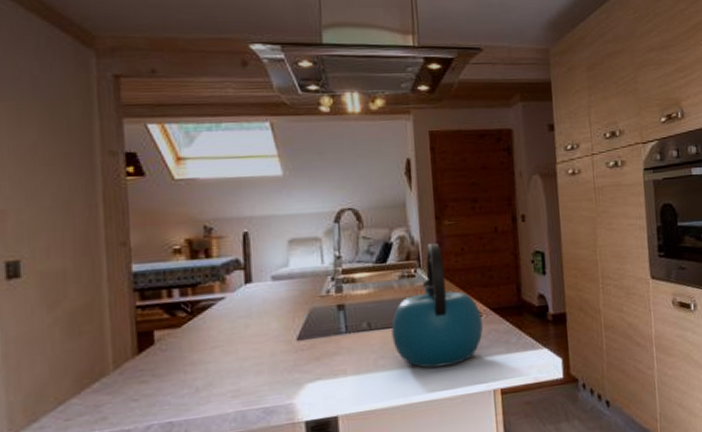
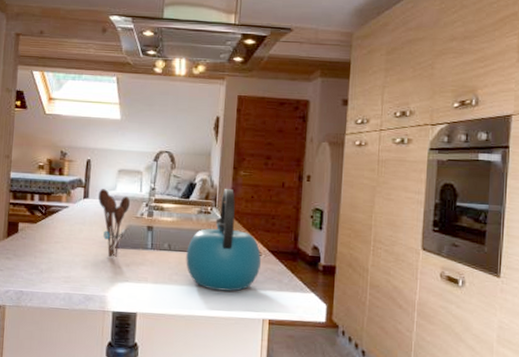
utensil holder: none [264,267,311,353] -> present [98,189,131,258]

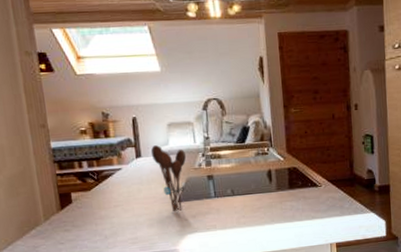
kettle: present [186,189,261,292] -> none [250,128,322,226]

